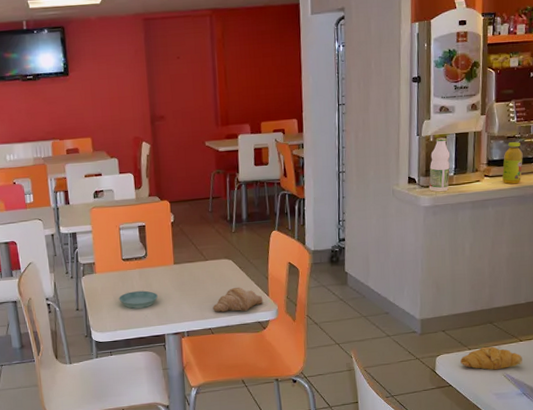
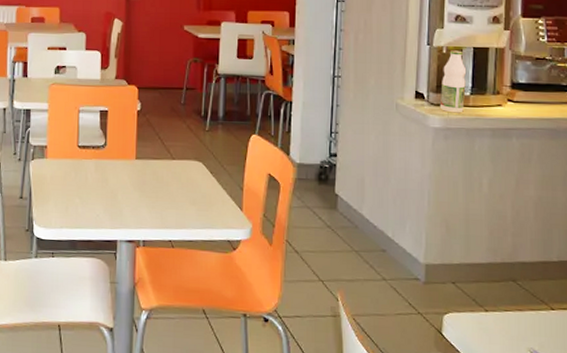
saucer: present [119,290,159,309] -> none [69,184,115,206]
croissant: present [213,287,263,313] -> none [175,195,235,226]
croissant: present [460,346,522,370] -> none [474,310,554,343]
fruit juice: present [502,142,523,184] -> none [529,65,555,114]

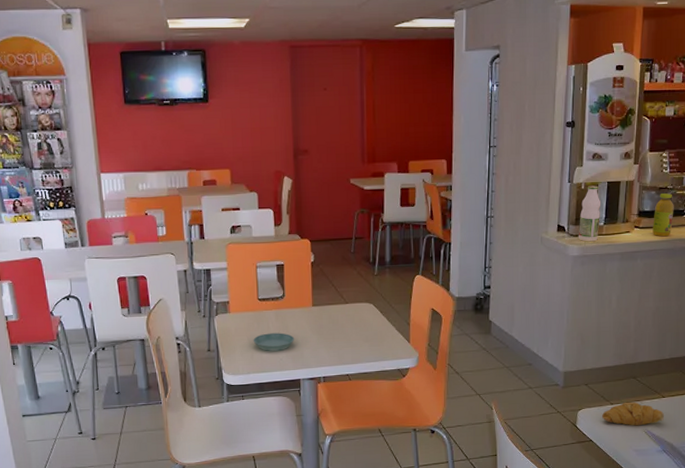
saucer: none [69,184,115,206] -> present [253,333,295,351]
croissant: none [474,310,554,343] -> present [602,401,664,426]
fruit juice: none [529,65,555,114] -> present [653,193,674,237]

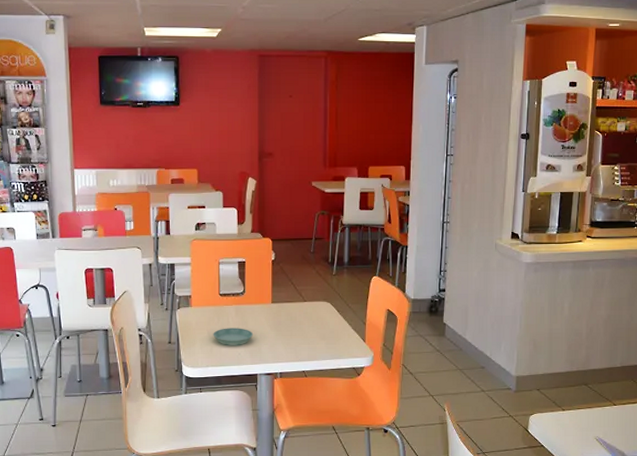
beverage bottle: present [578,185,601,242] -> none [531,195,555,250]
croissant: present [602,401,664,426] -> none [554,408,615,433]
fruit juice: present [653,193,674,237] -> none [604,205,626,247]

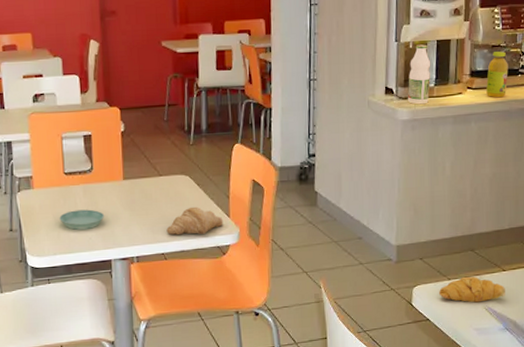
croissant: none [308,330,359,357] -> present [166,206,223,235]
beverage bottle: none [531,195,555,250] -> present [407,44,431,105]
croissant: none [554,408,615,433] -> present [439,276,505,303]
fruit juice: none [604,205,626,247] -> present [486,51,508,98]

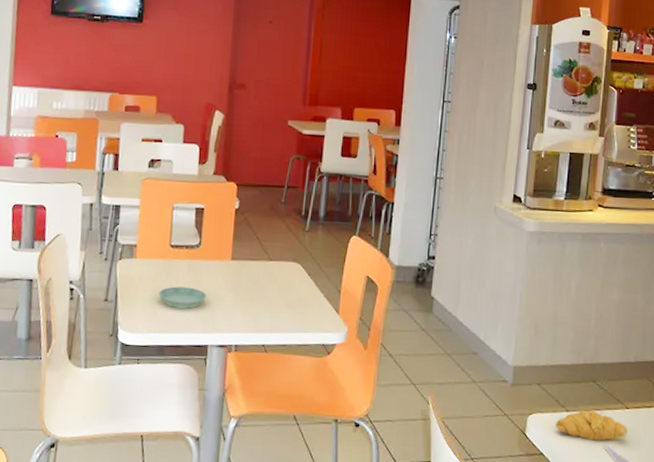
croissant: present [166,206,223,235] -> none [270,297,332,330]
beverage bottle: present [407,44,431,105] -> none [535,155,563,218]
fruit juice: present [486,51,508,98] -> none [618,171,642,220]

